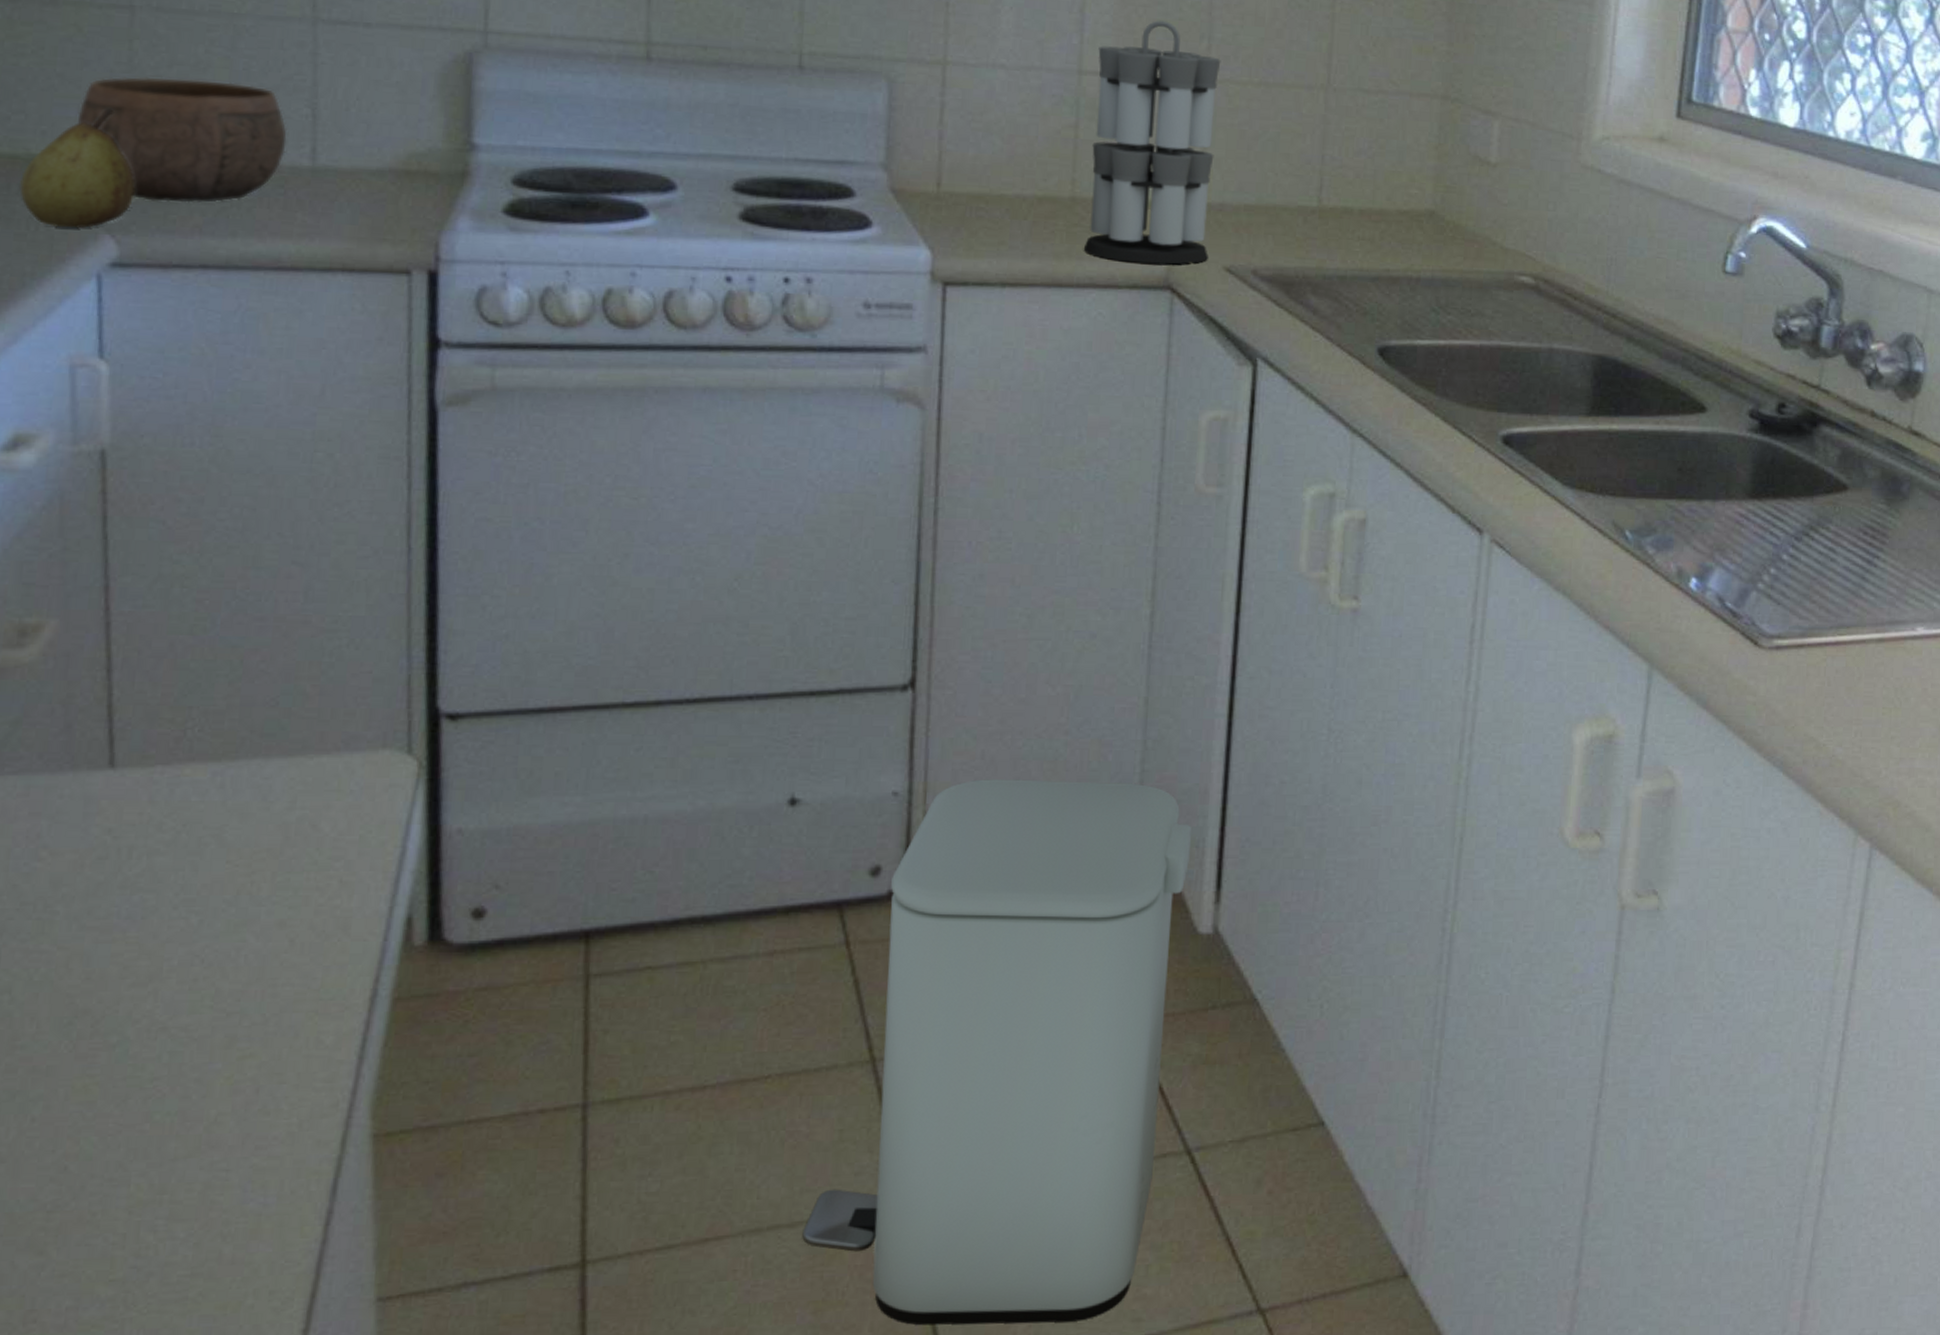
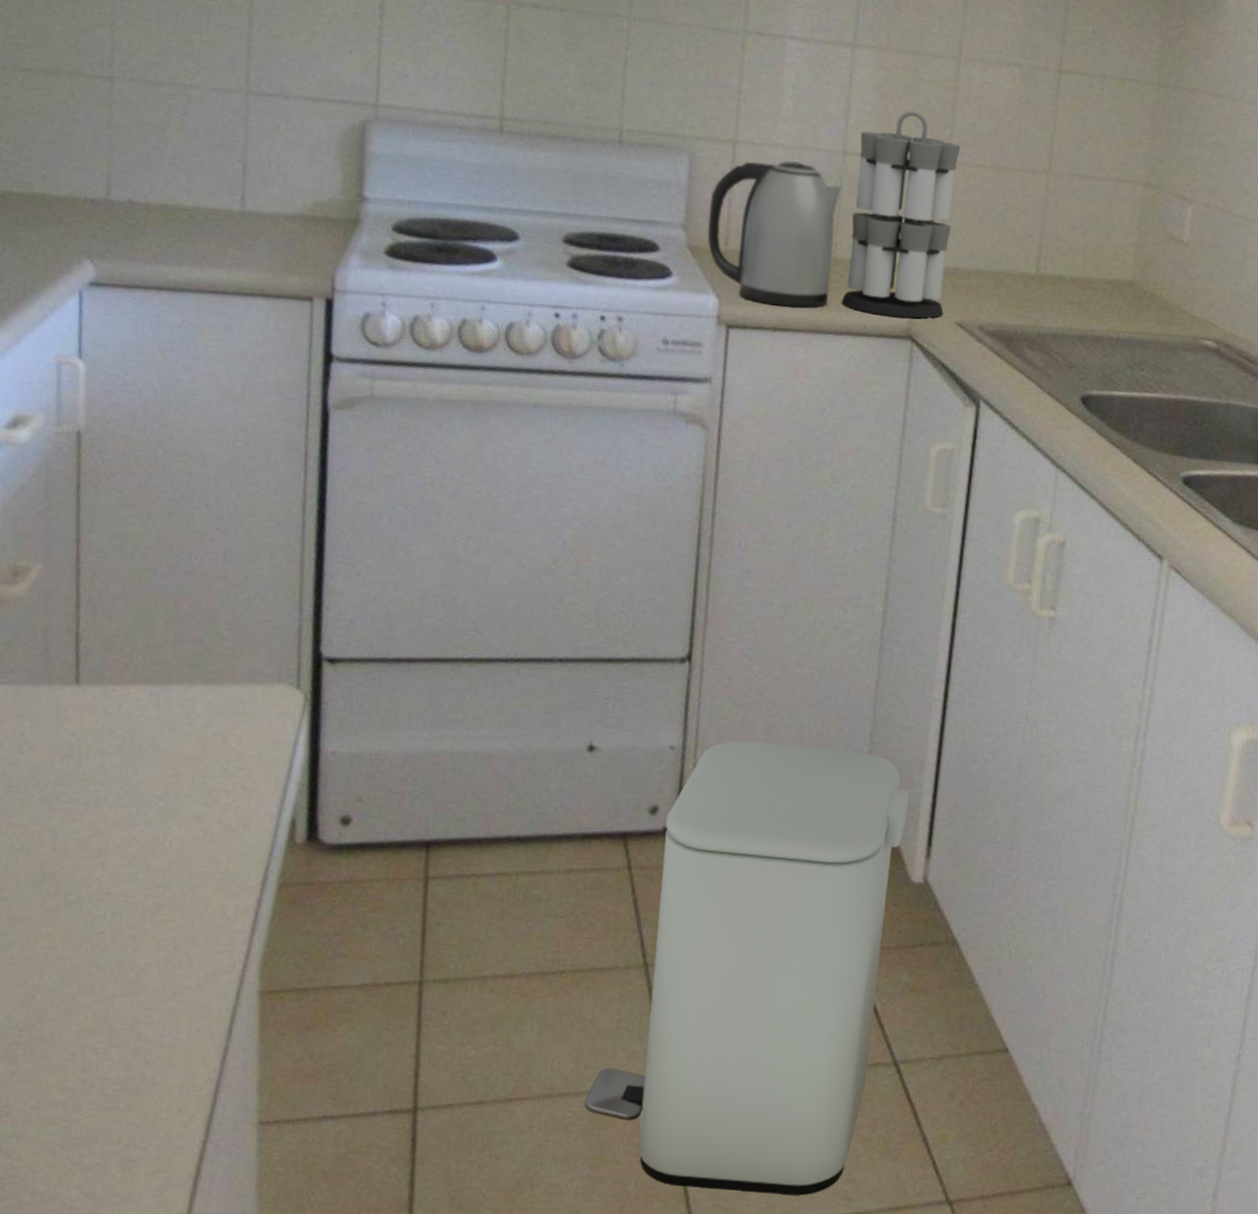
fruit: present [19,108,135,229] -> none [25,159,109,254]
bowl: present [77,76,288,203] -> none [68,133,224,237]
kettle: none [913,83,1078,258] -> present [707,160,841,308]

